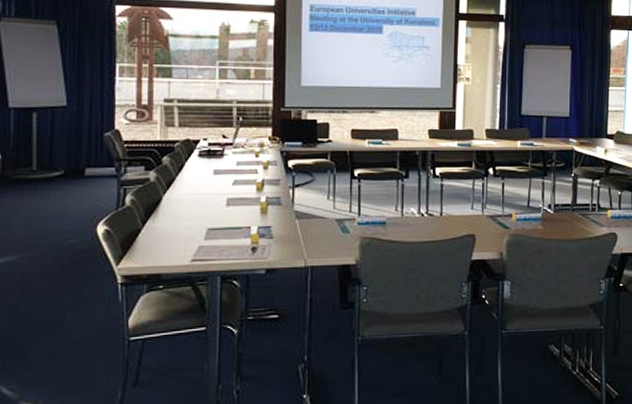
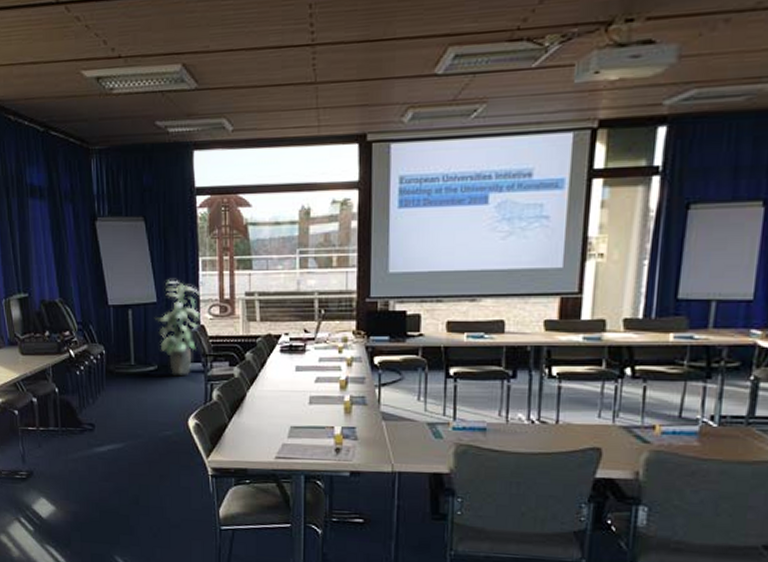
indoor plant: none [62,84,117,180] -> present [154,280,201,375]

